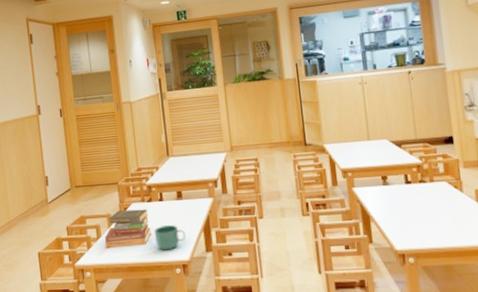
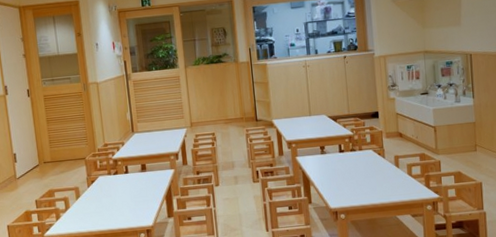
books: present [104,209,152,248] -> none [73,181,118,218]
cup: present [154,224,186,250] -> none [120,194,149,218]

